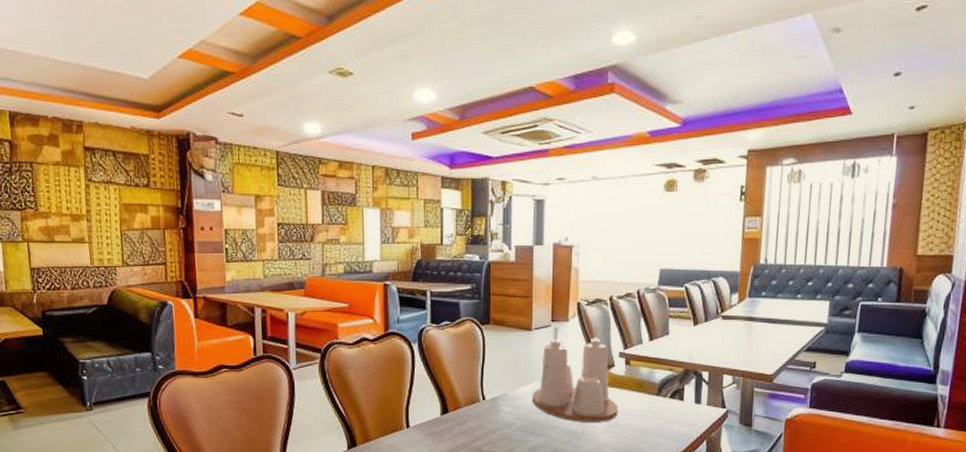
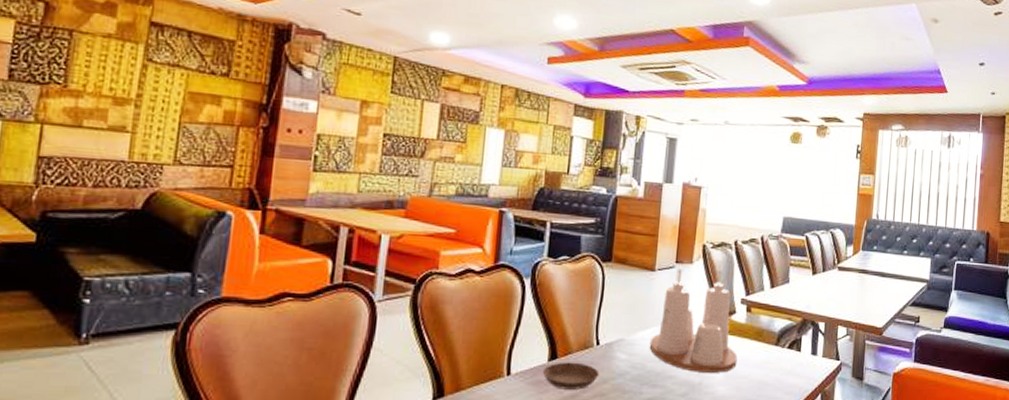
saucer: none [436,415,488,439] -> present [542,362,600,390]

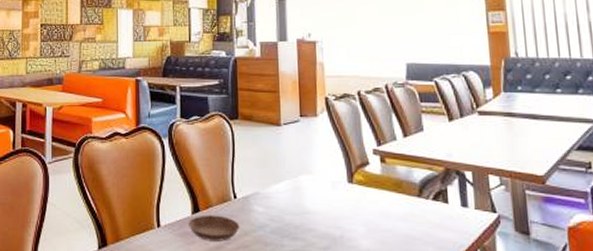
condiment set: present [649,269,738,373] -> none [284,121,378,226]

